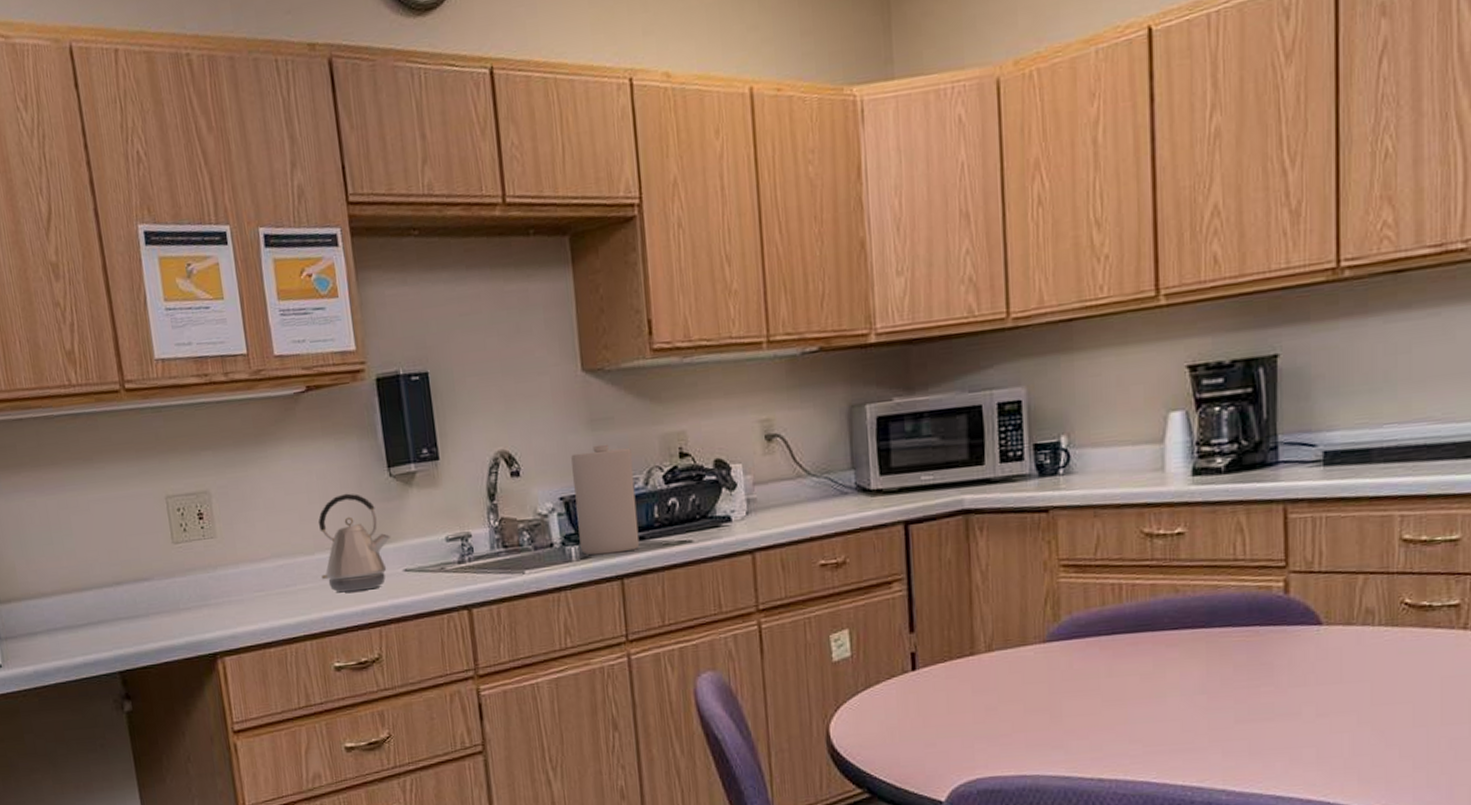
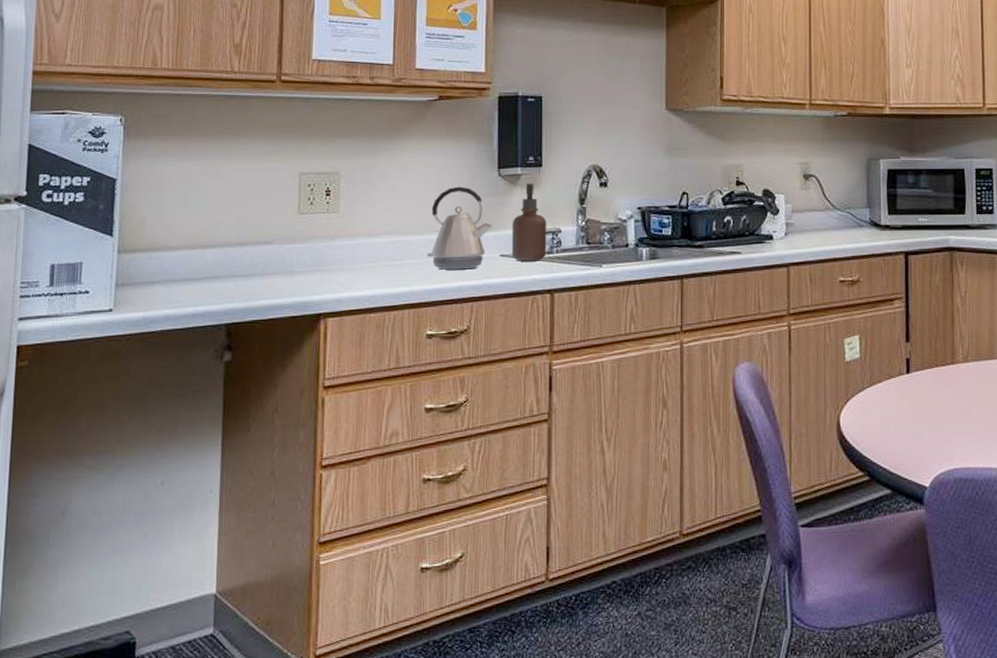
soap dispenser: none [412,480,458,576] -> present [511,183,547,261]
paper towel holder: present [571,444,640,556] -> none [650,168,699,257]

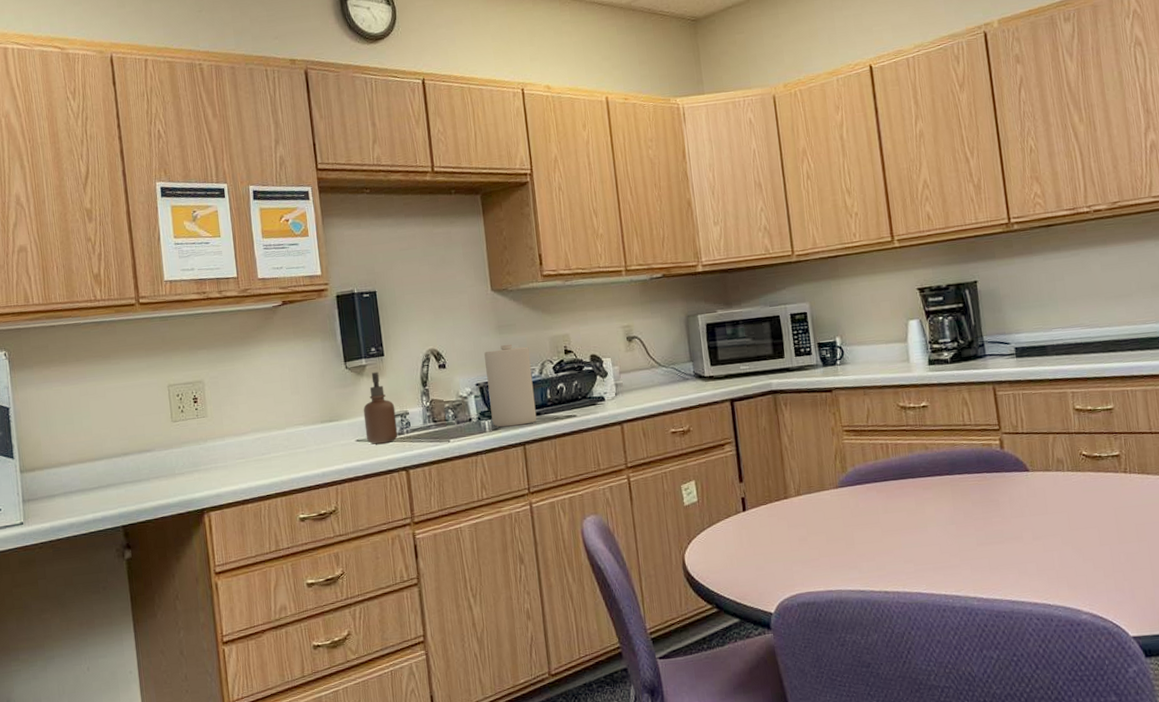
kettle: present [426,186,492,270] -> none [289,381,346,459]
paper towel holder: none [650,168,699,257] -> present [484,344,537,427]

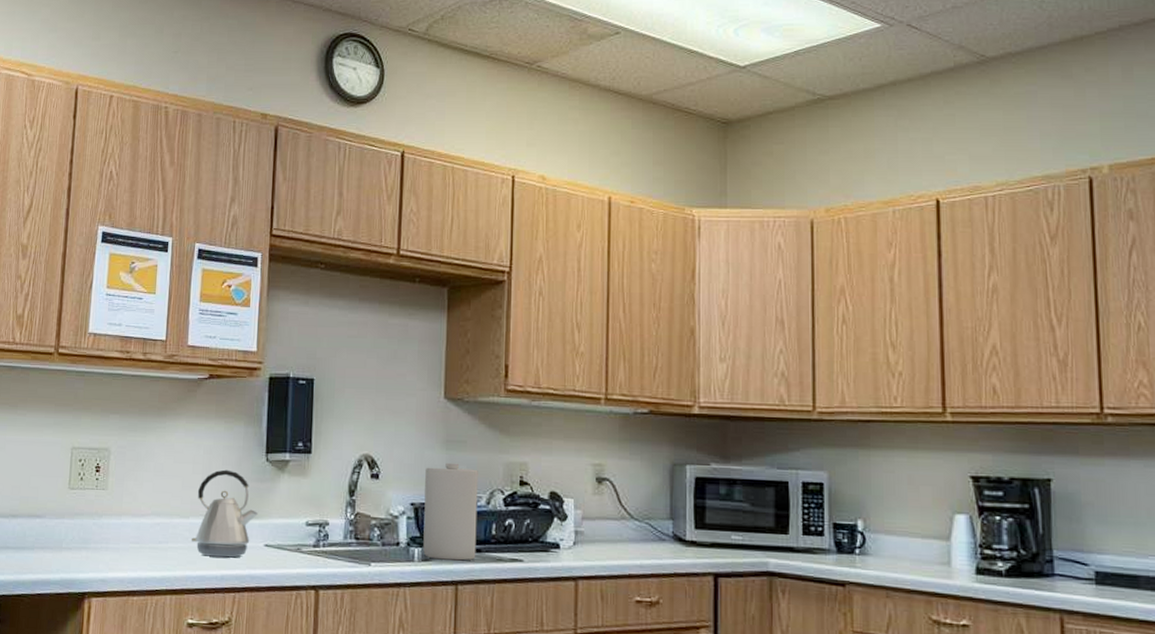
kettle: none [289,381,346,459] -> present [191,469,258,558]
soap dispenser: present [363,372,398,445] -> none [276,470,314,554]

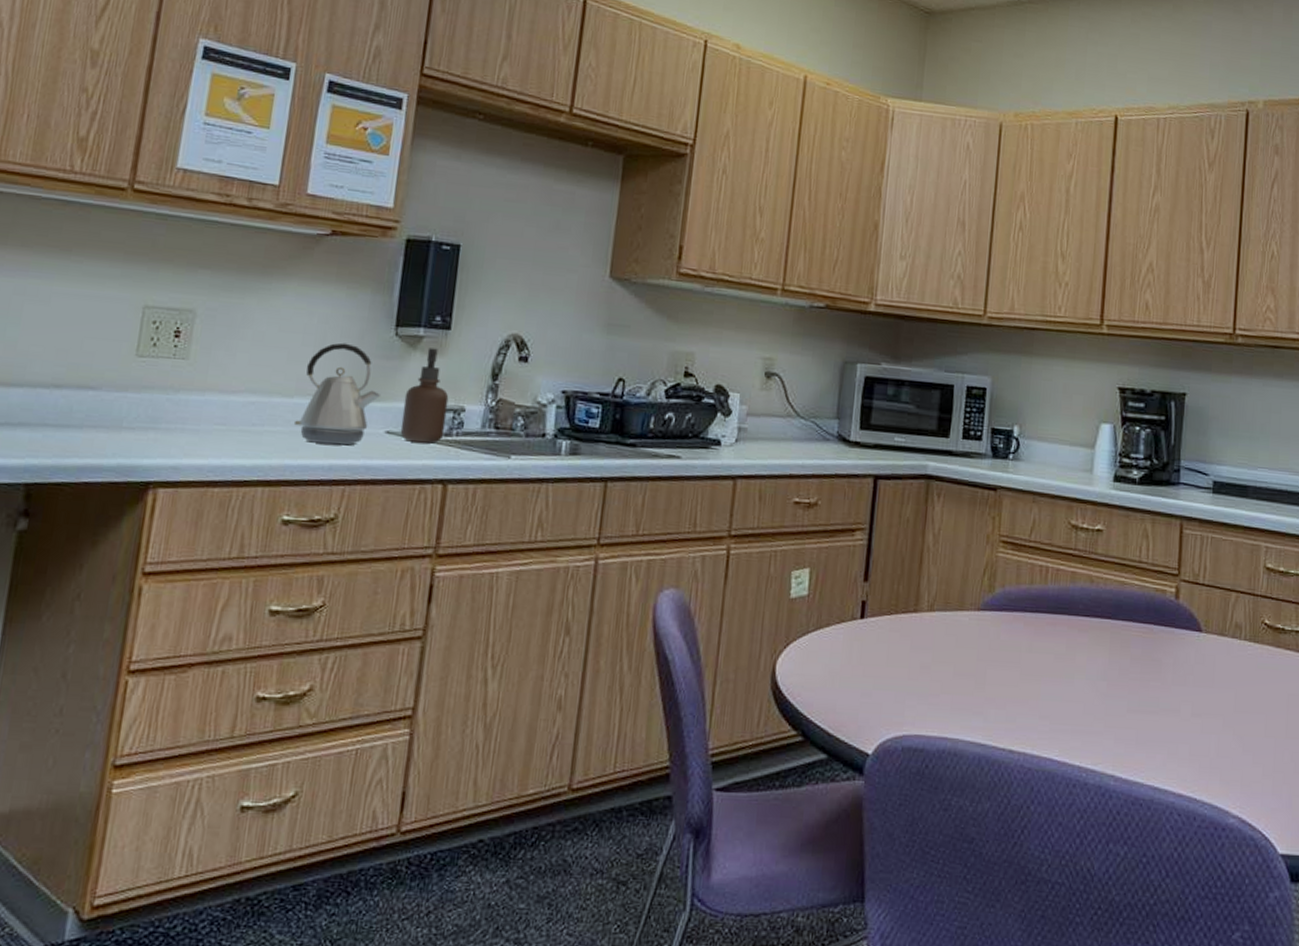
soap dispenser: none [276,470,314,554] -> present [400,347,449,444]
paper towel holder: present [423,462,478,561] -> none [571,348,640,456]

